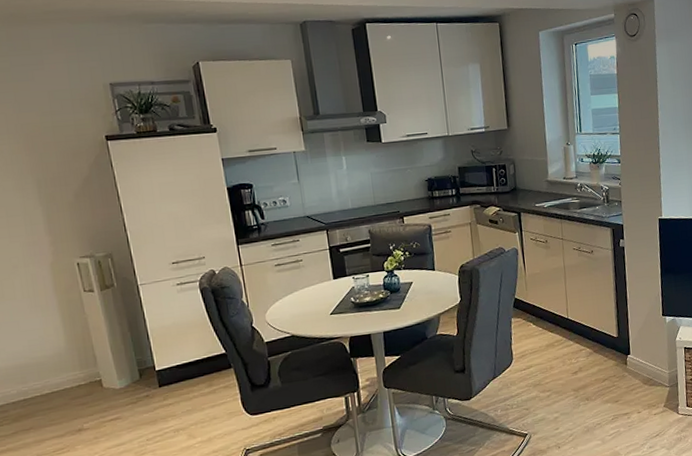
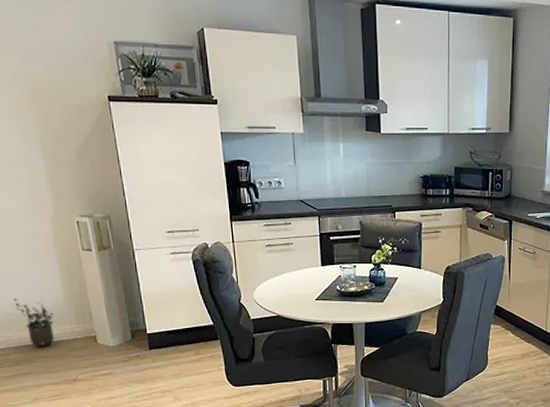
potted plant: none [11,349,57,399] -> present [13,297,54,347]

